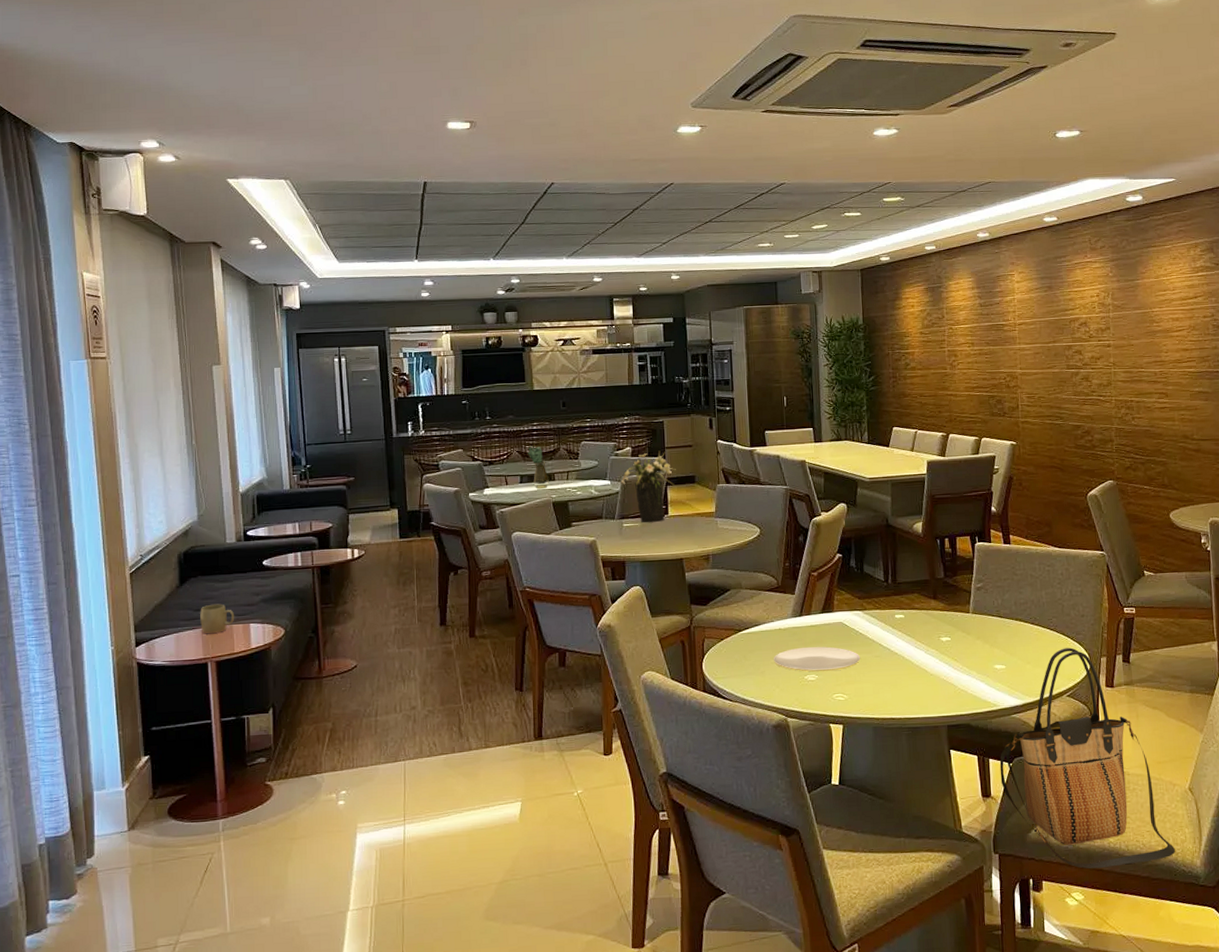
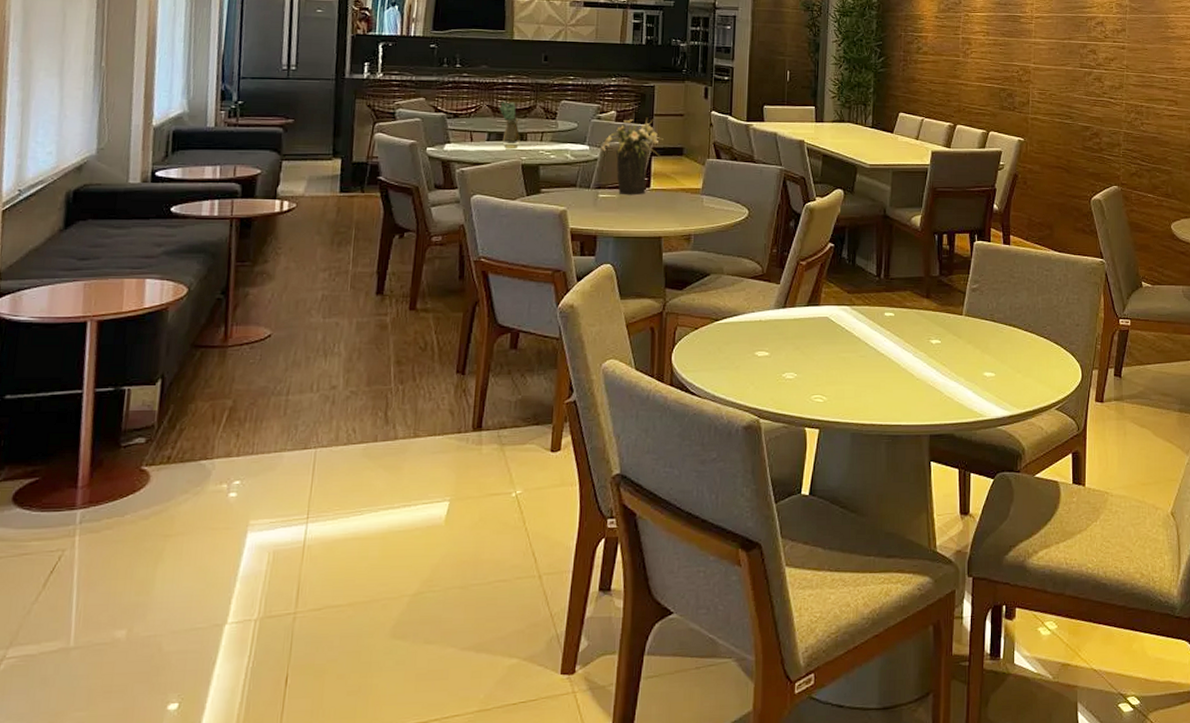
mug: present [200,603,235,634] -> none [83,253,129,288]
plate: present [774,646,861,673] -> none [751,341,845,370]
tote bag: present [999,647,1176,869] -> none [981,358,1154,597]

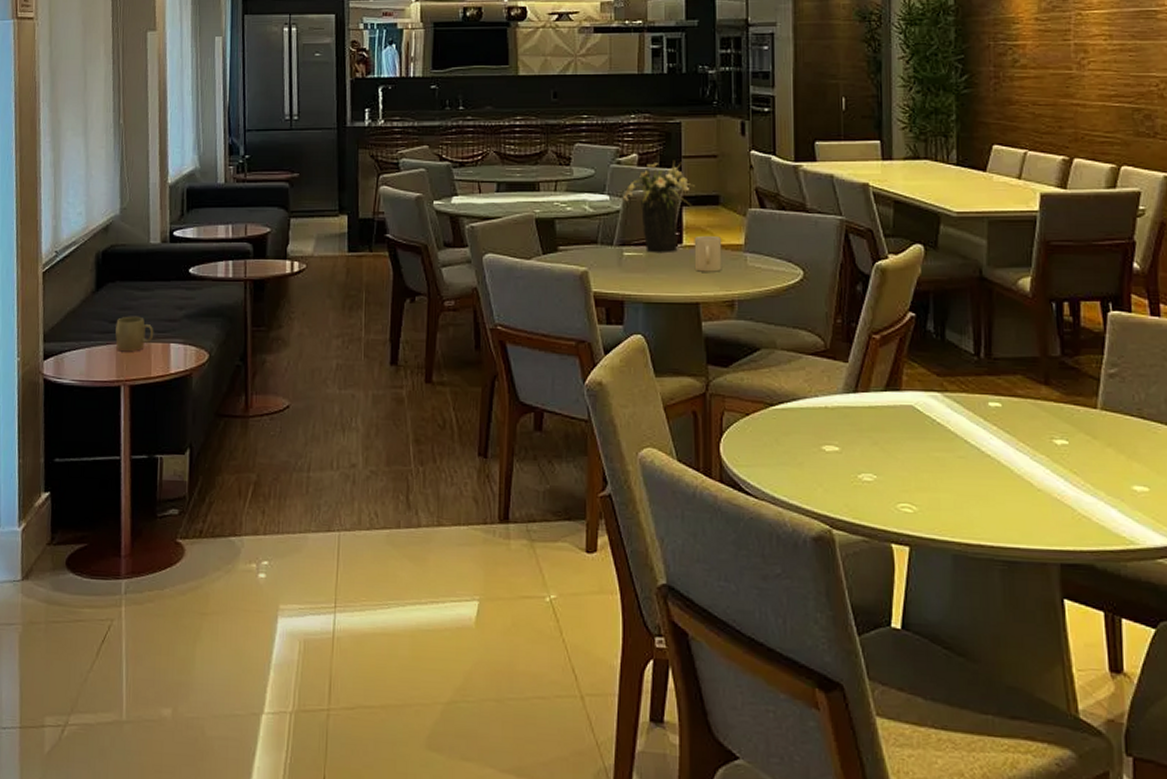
mug: none [83,253,129,288] -> present [115,316,154,352]
vase: present [499,99,521,149] -> none [507,144,532,201]
cup: none [659,181,684,211] -> present [694,236,722,272]

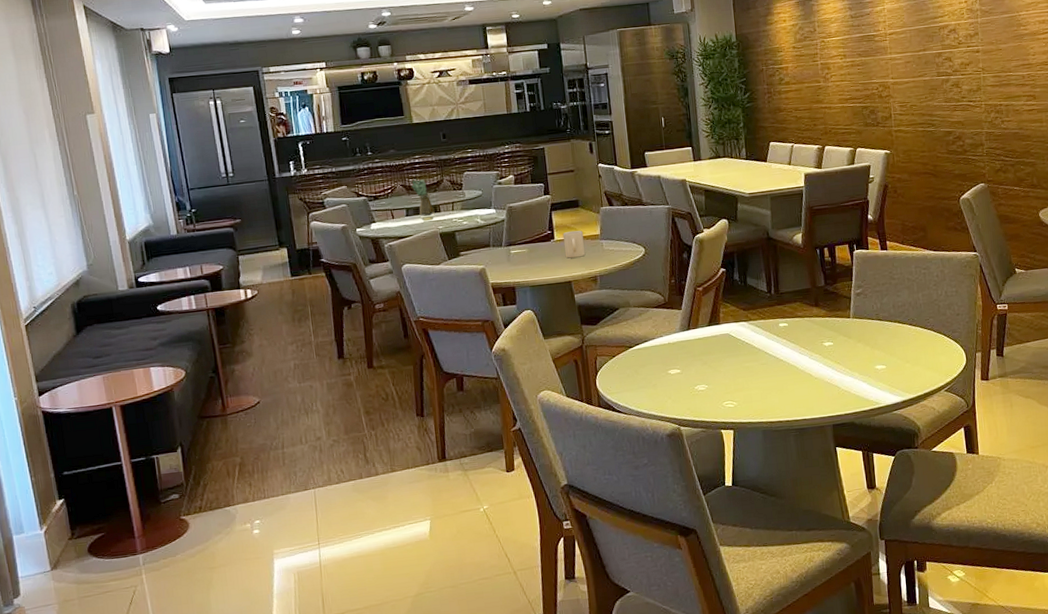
mug: present [115,316,154,352] -> none [99,350,135,380]
vase: none [507,144,532,201] -> present [411,178,435,222]
flower arrangement: present [621,160,695,254] -> none [504,177,560,249]

